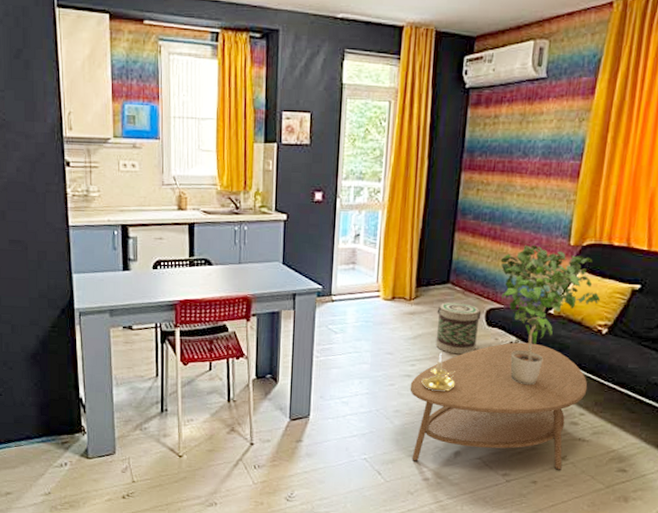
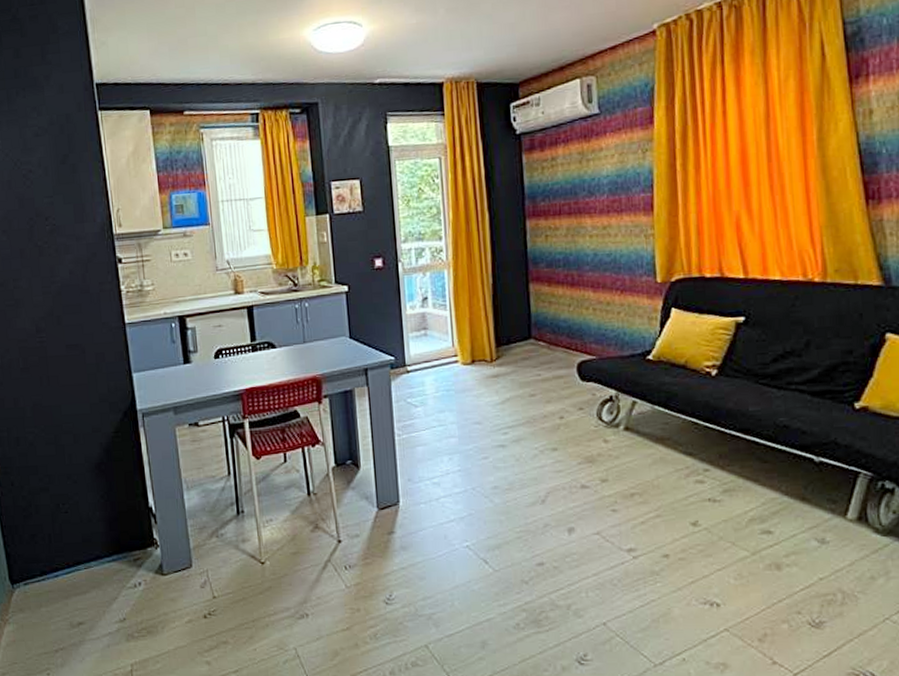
coffee table: present [410,342,588,470] -> none [505,394,707,544]
candle holder: present [421,352,456,392] -> none [517,416,556,461]
basket: present [435,302,482,355] -> none [522,358,573,417]
potted plant: present [500,244,601,386] -> none [583,287,703,443]

